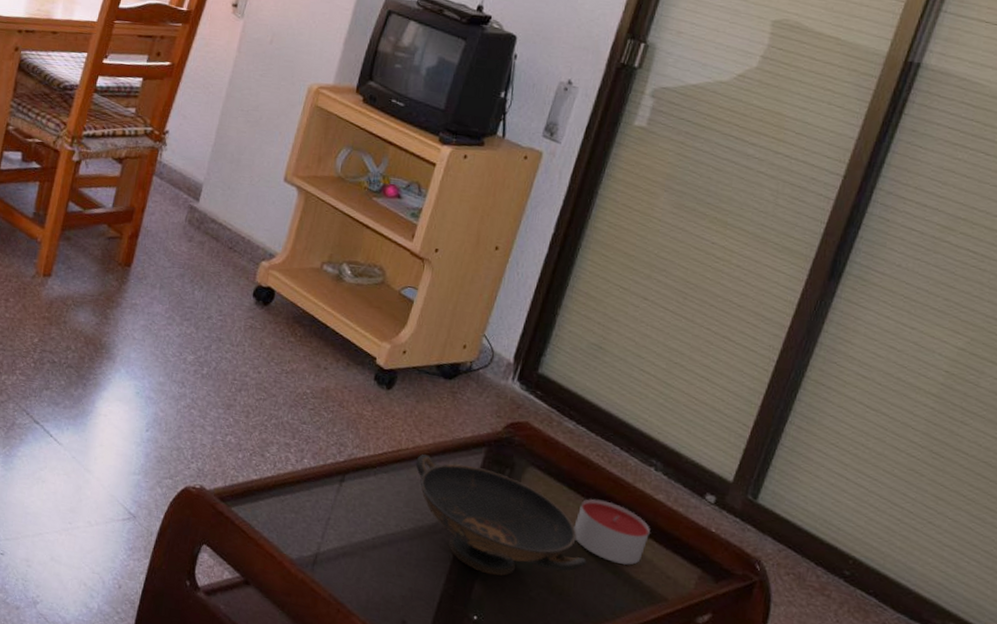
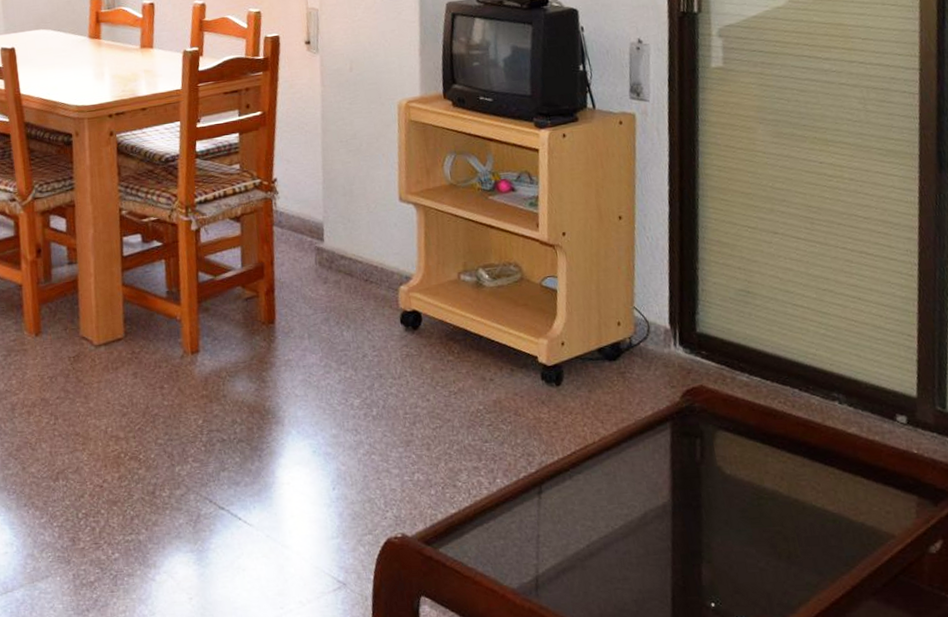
decorative bowl: present [415,454,587,576] -> none [606,443,805,555]
candle: present [573,499,650,565] -> none [779,447,856,510]

